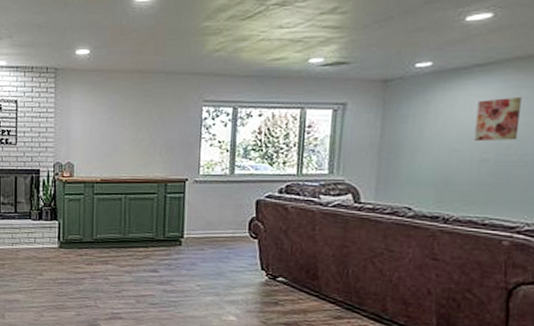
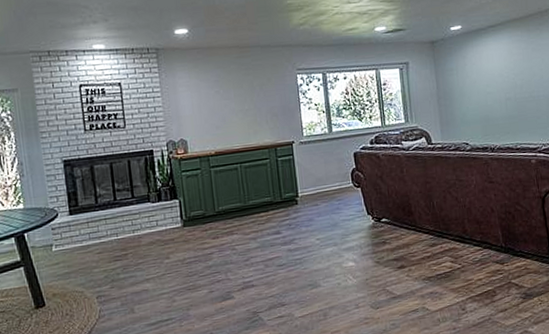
wall art: present [473,97,521,140] -> none [496,49,526,84]

